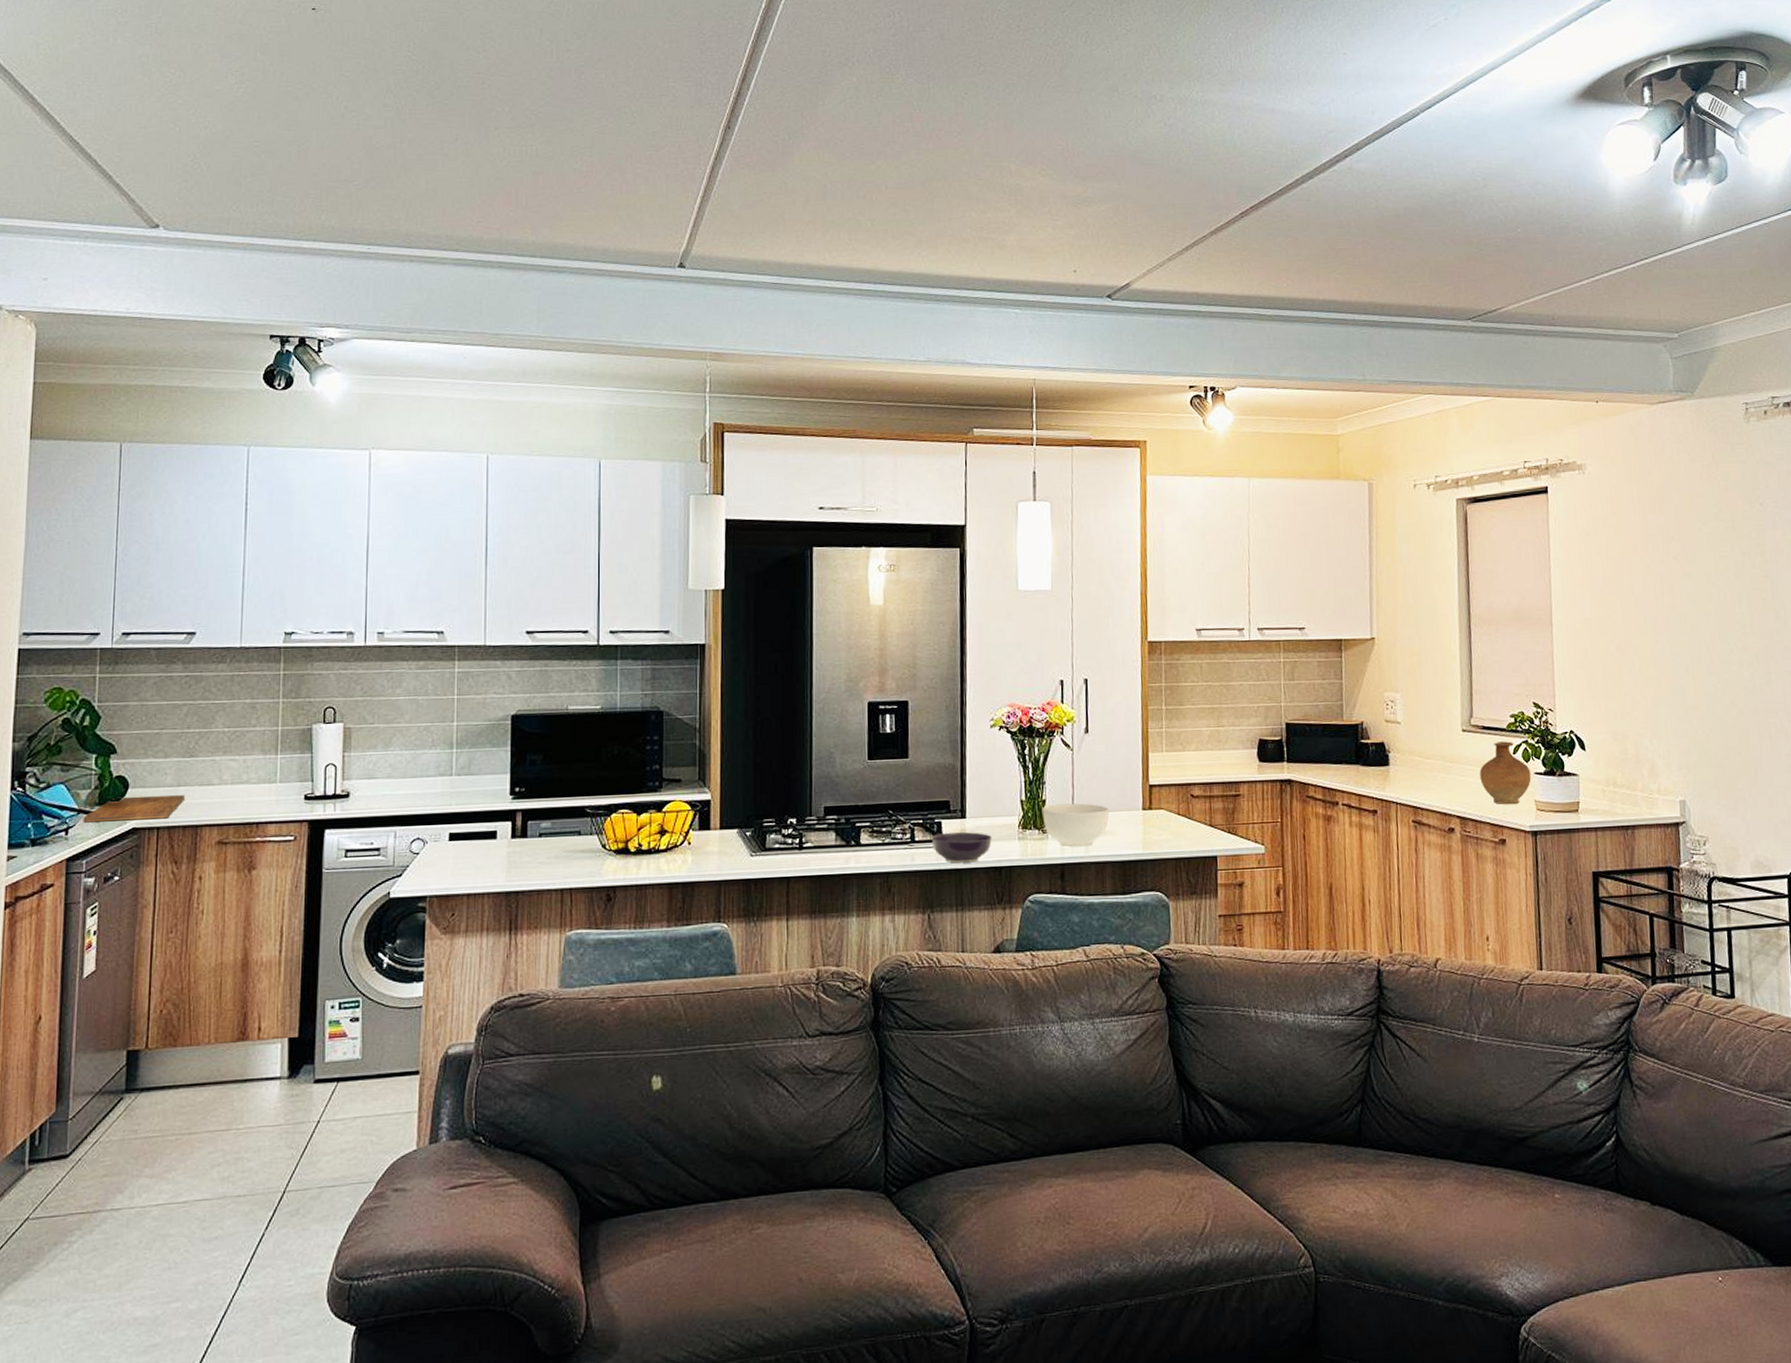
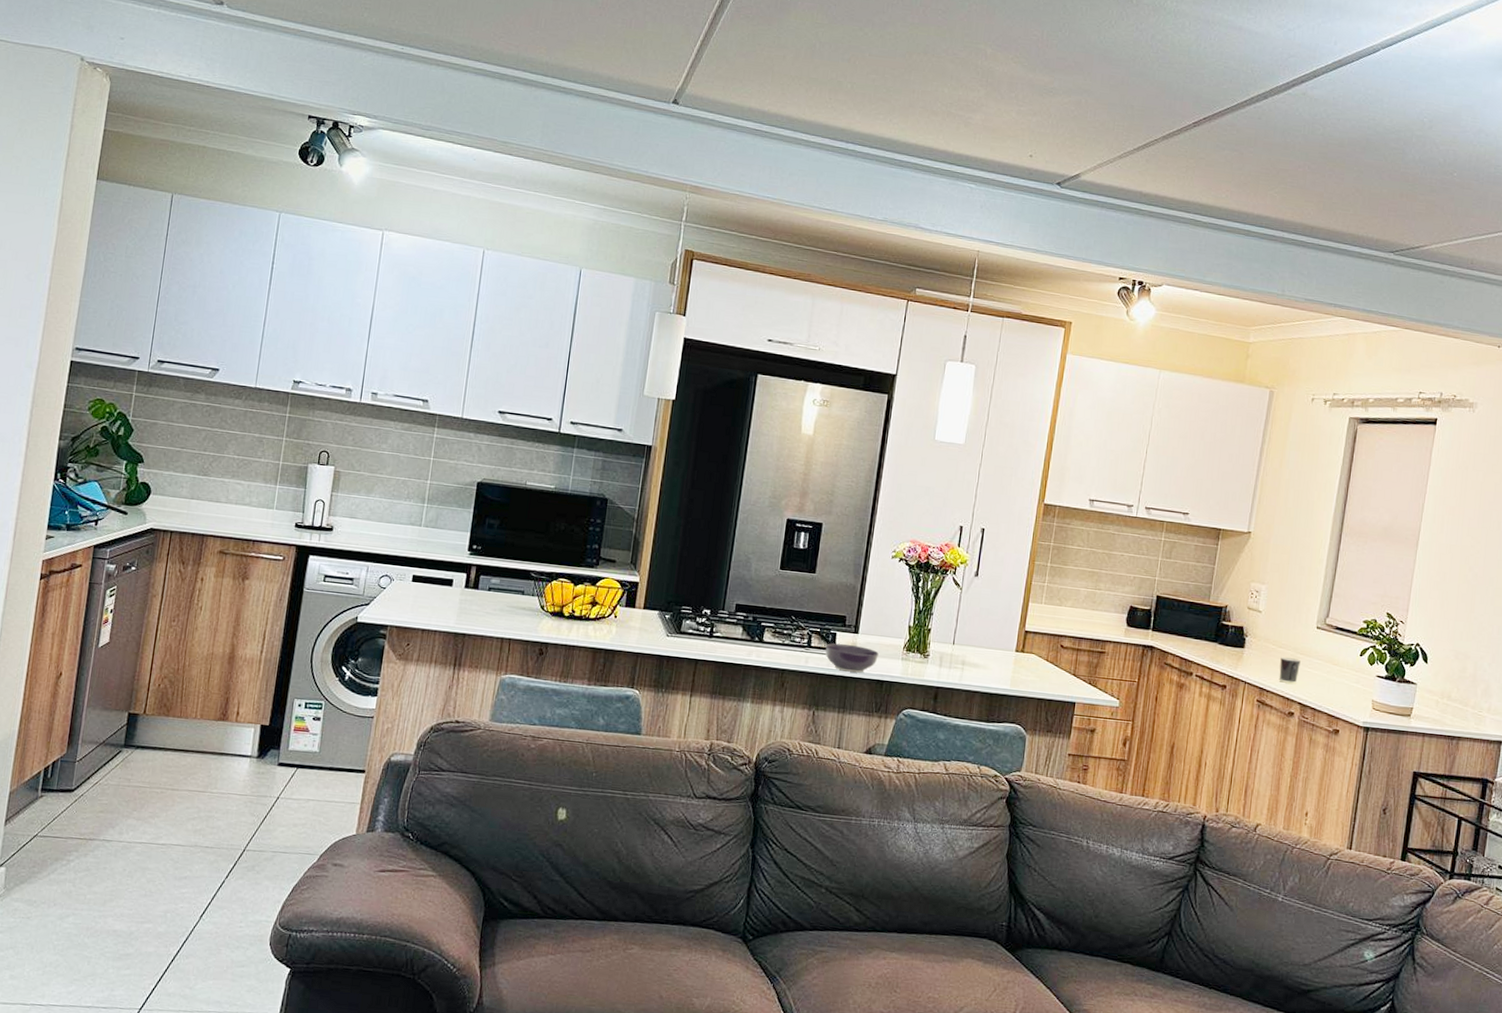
cutting board: present [83,795,185,823] -> none [110,500,196,525]
bowl: present [1042,803,1110,847] -> none [926,634,987,676]
mug: none [1429,768,1452,797] -> present [1279,657,1301,684]
ceramic jug: present [1480,741,1531,805] -> none [1325,642,1373,701]

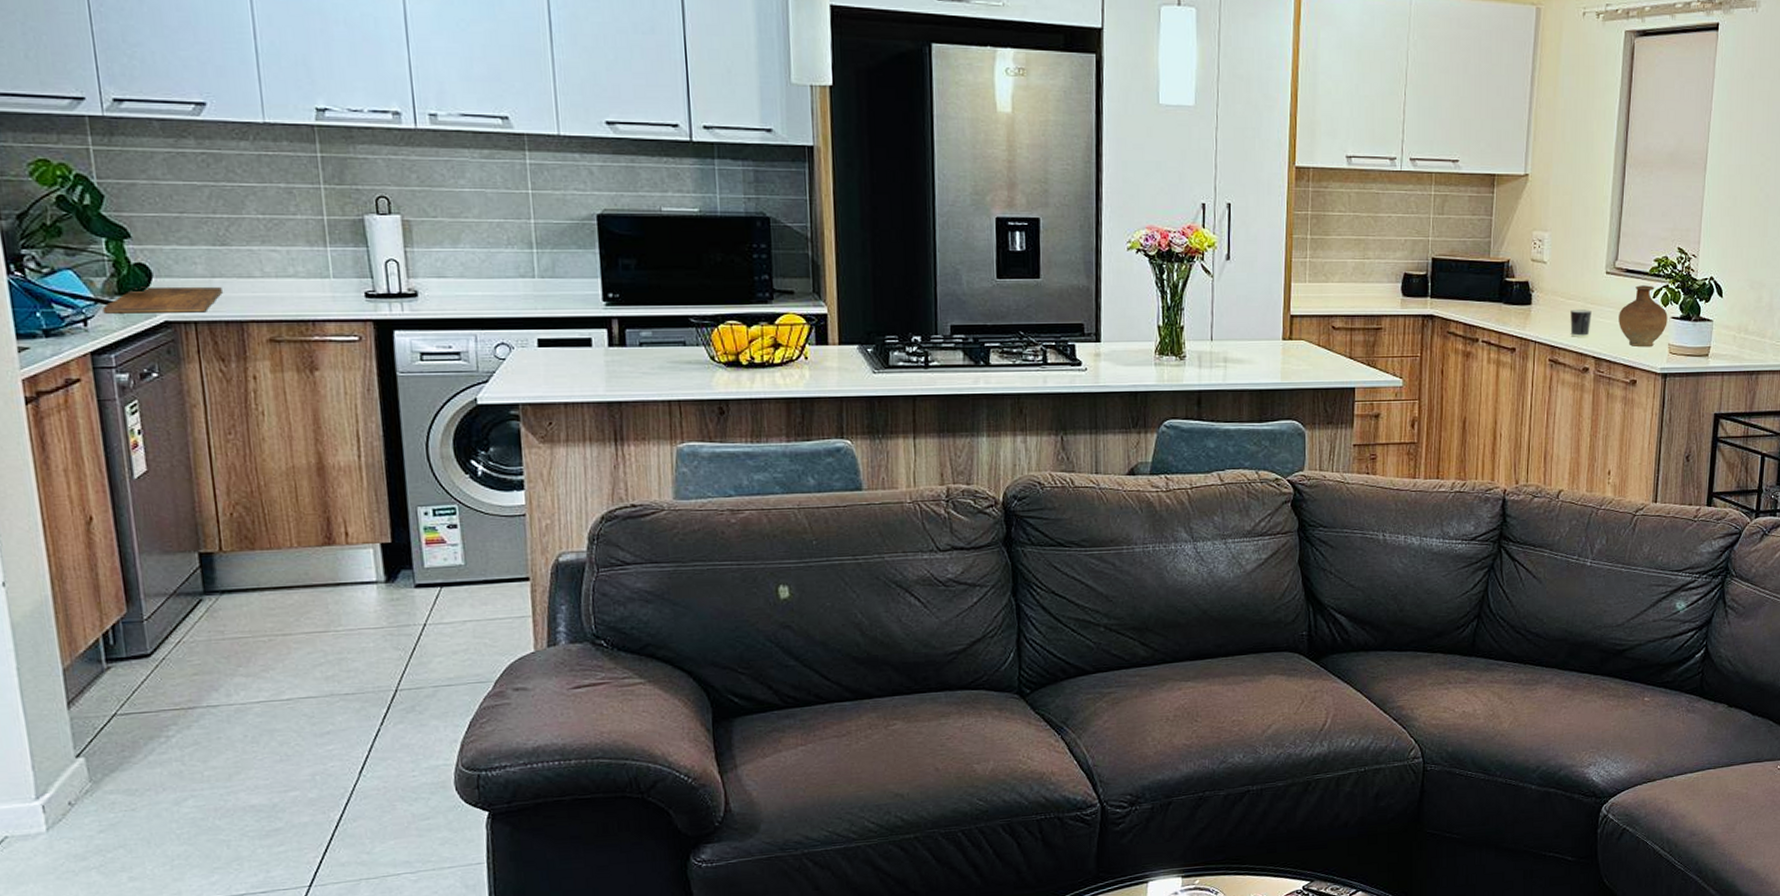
cutting board: none [110,500,196,525] -> present [102,286,222,314]
bowl: present [825,643,879,673] -> none [1064,355,1128,387]
ceramic jug: none [1325,642,1373,701] -> present [1618,285,1668,348]

